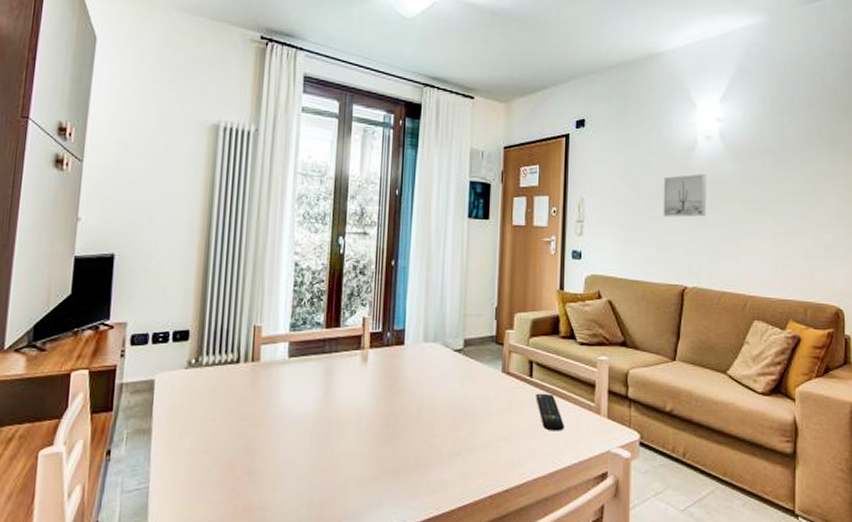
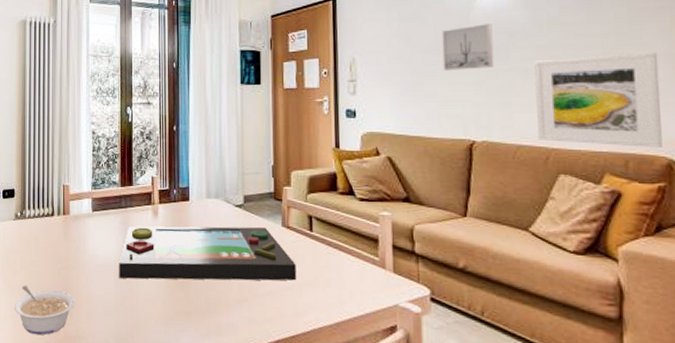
legume: none [178,448,260,510] -> present [14,285,75,335]
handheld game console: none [317,373,514,436] -> present [119,226,297,281]
remote control: present [536,393,564,431] -> none [317,246,348,284]
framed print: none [739,211,834,297] -> present [534,52,663,147]

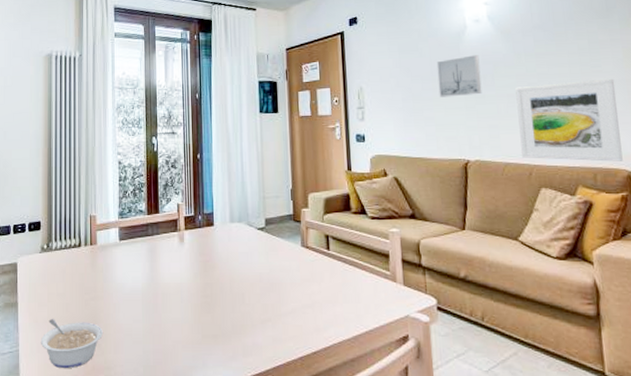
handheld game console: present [119,226,297,281] -> none [146,248,317,306]

